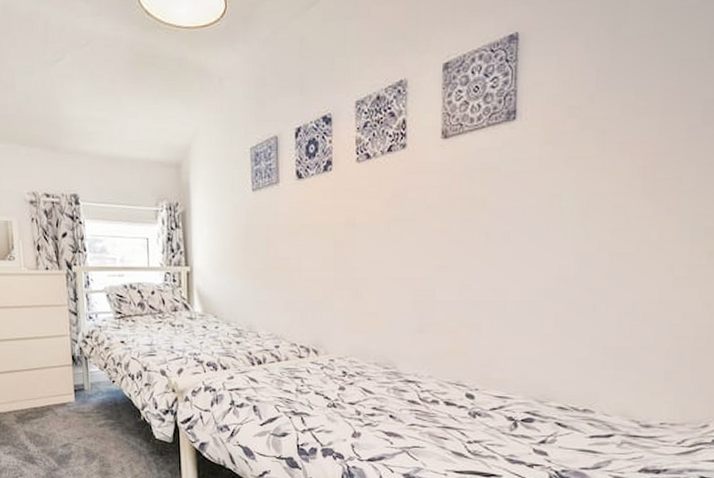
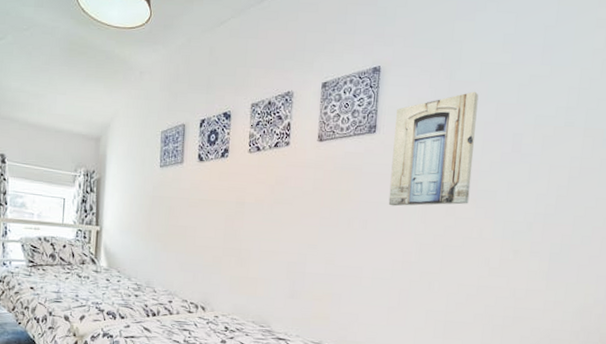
wall art: none [536,49,654,211] -> present [388,91,479,206]

